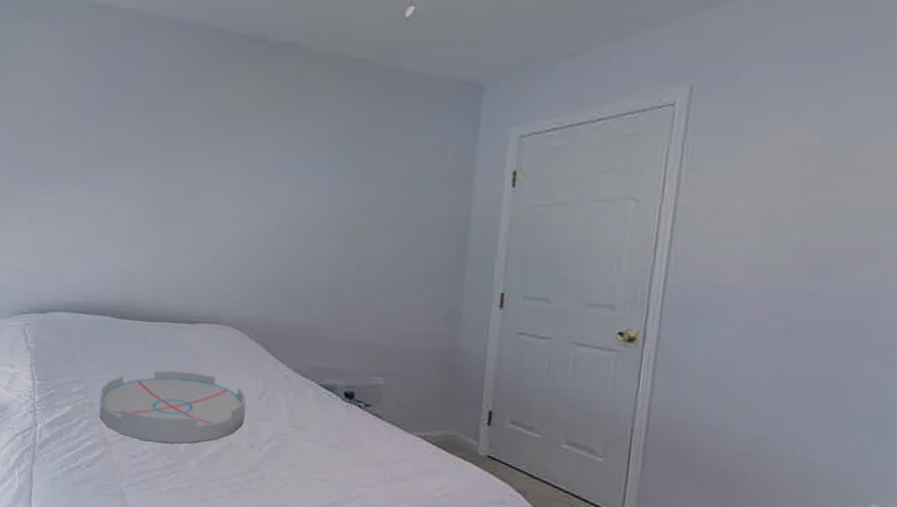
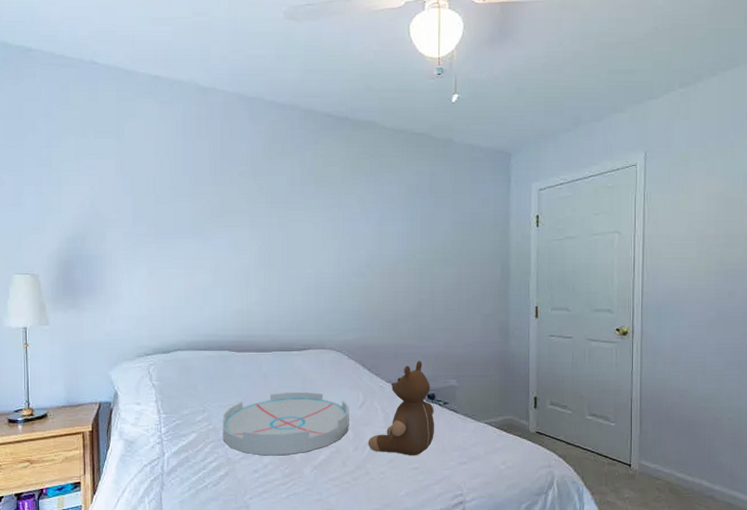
teddy bear: none [266,349,352,465] -> present [368,361,435,455]

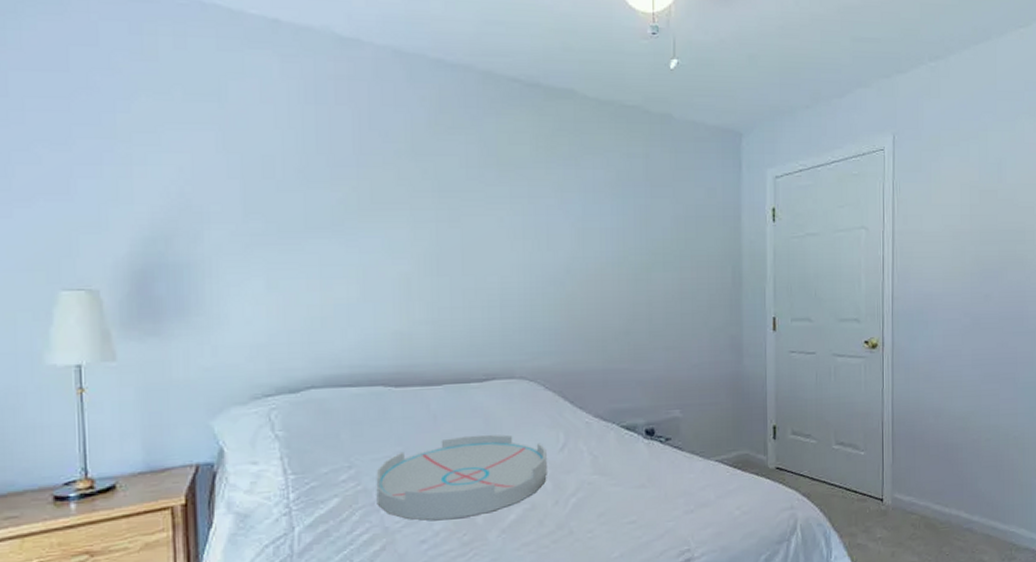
teddy bear: present [368,361,435,455] -> none [571,388,655,507]

